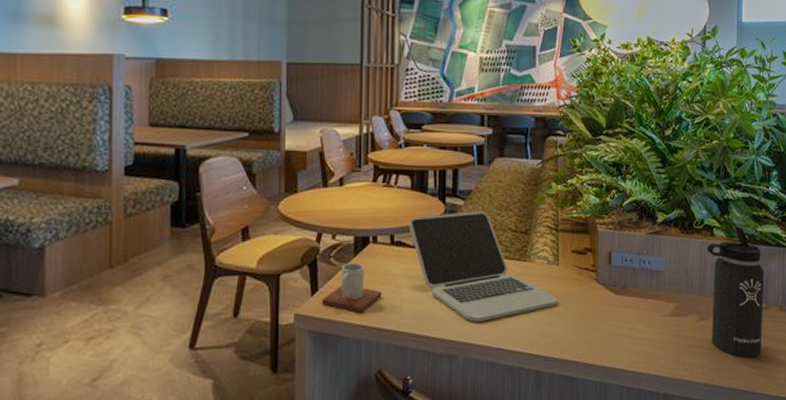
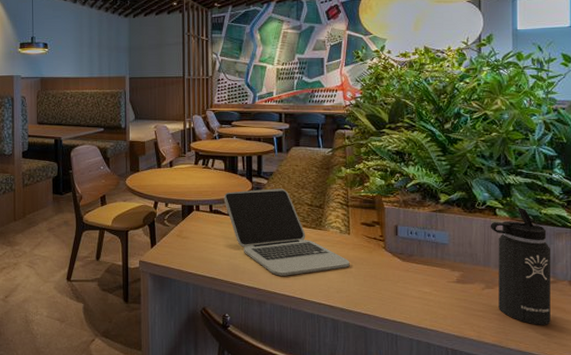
mug: present [322,262,382,314] -> none [159,224,204,263]

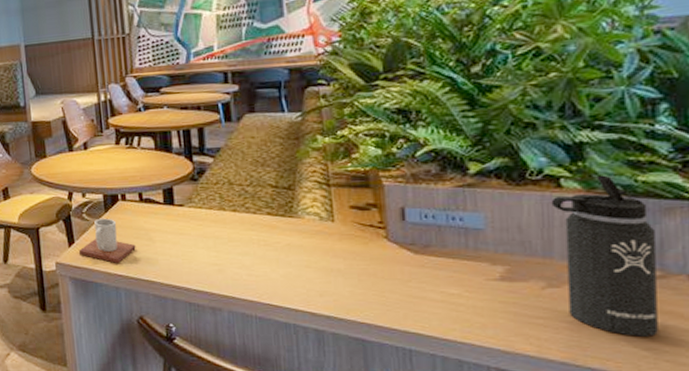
mug: none [159,224,204,263] -> present [79,218,136,264]
laptop: present [223,188,350,276] -> none [156,167,337,277]

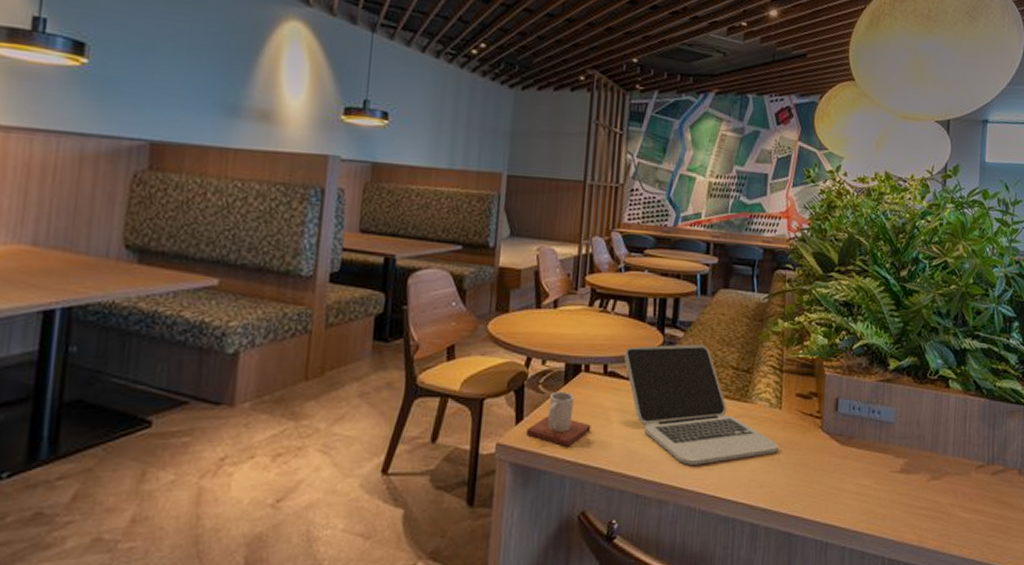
laptop: none [156,167,337,277] -> present [624,344,779,465]
thermos bottle: present [551,175,658,337] -> none [941,379,1002,525]

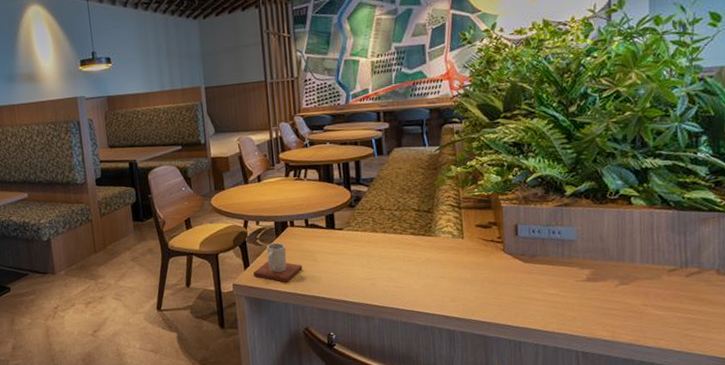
laptop: present [624,344,779,465] -> none [320,194,465,289]

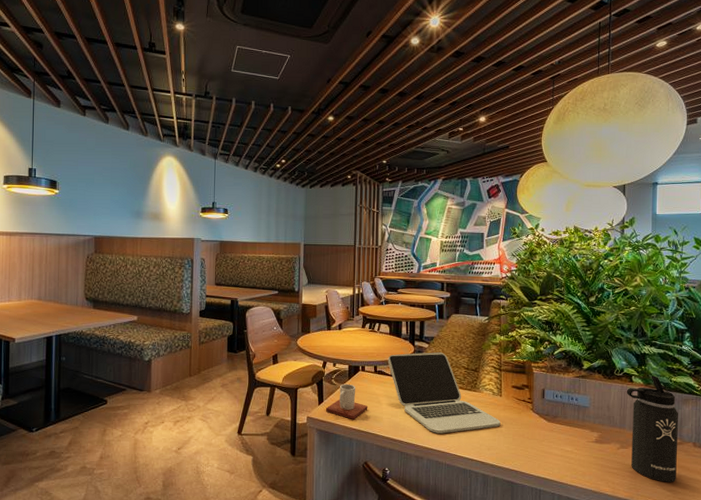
laptop: none [320,194,465,289] -> present [387,352,501,434]
thermos bottle: none [624,193,695,320] -> present [626,375,678,482]

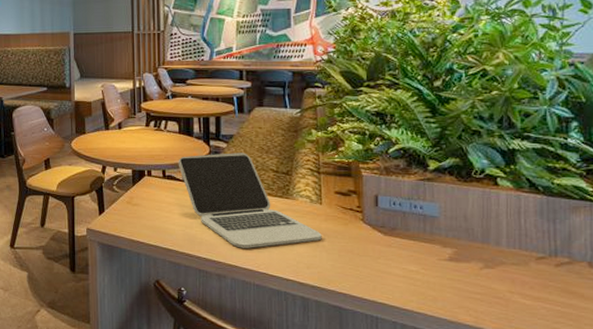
mug: present [326,383,368,420] -> none [108,190,157,233]
thermos bottle: present [626,375,678,482] -> none [489,177,565,312]

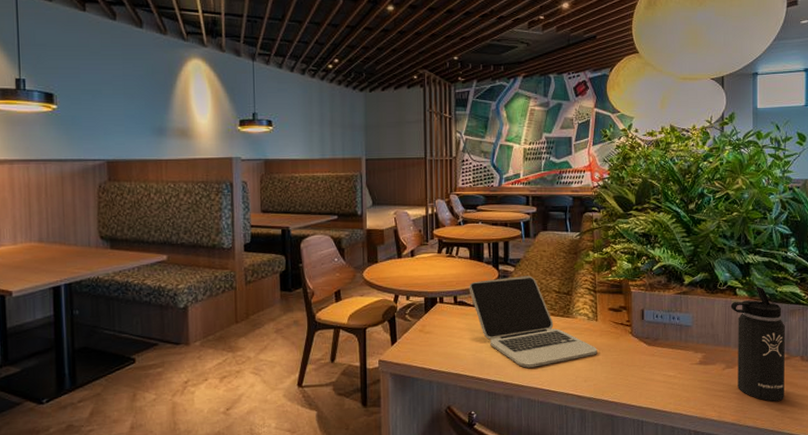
thermos bottle: none [489,177,565,312] -> present [730,286,785,401]

